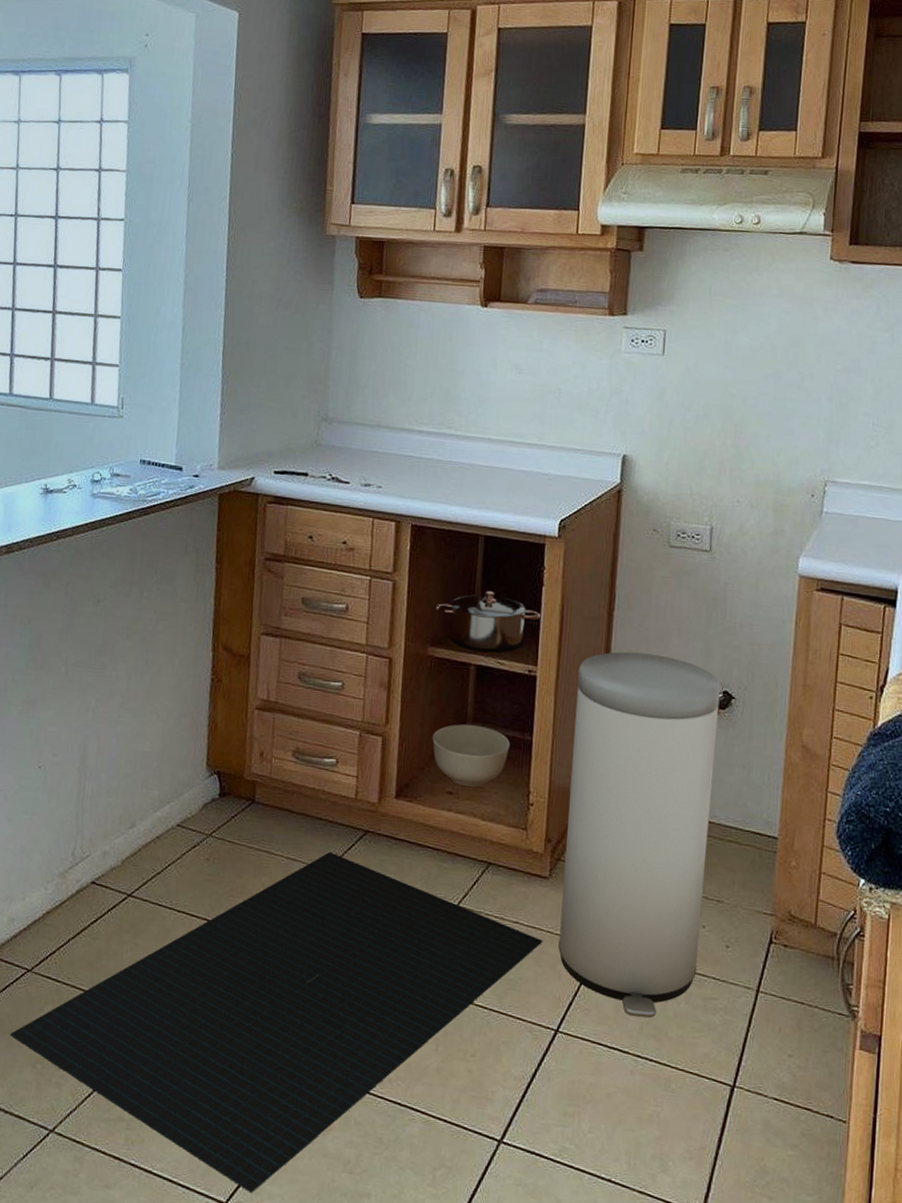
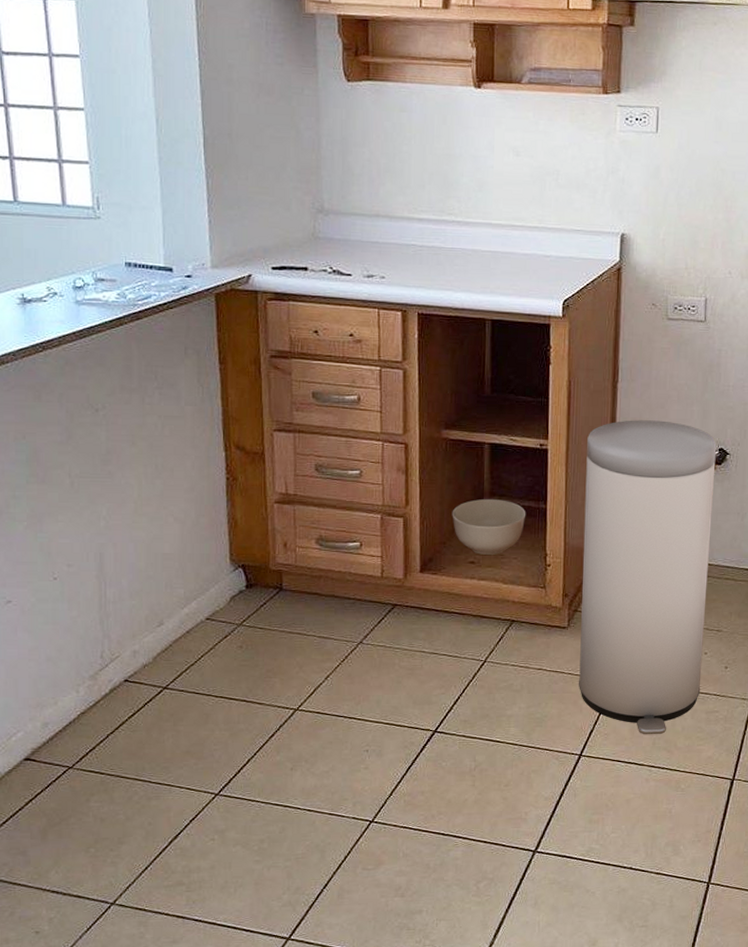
floor mat: present [10,851,543,1194] -> none [59,627,565,927]
cooking pot: present [436,590,540,653] -> none [448,372,549,431]

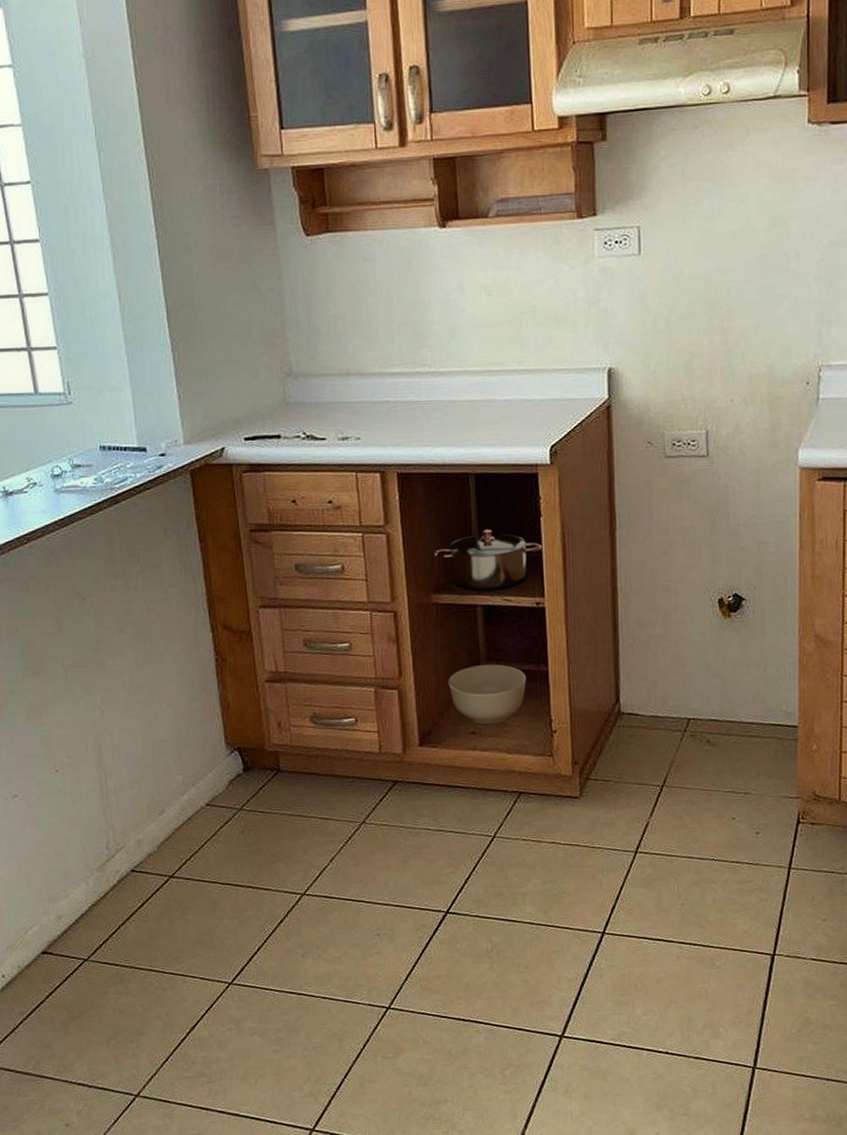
cooking pot: none [448,372,549,431] -> present [434,528,542,592]
pedal bin: present [579,420,717,735] -> none [587,568,731,910]

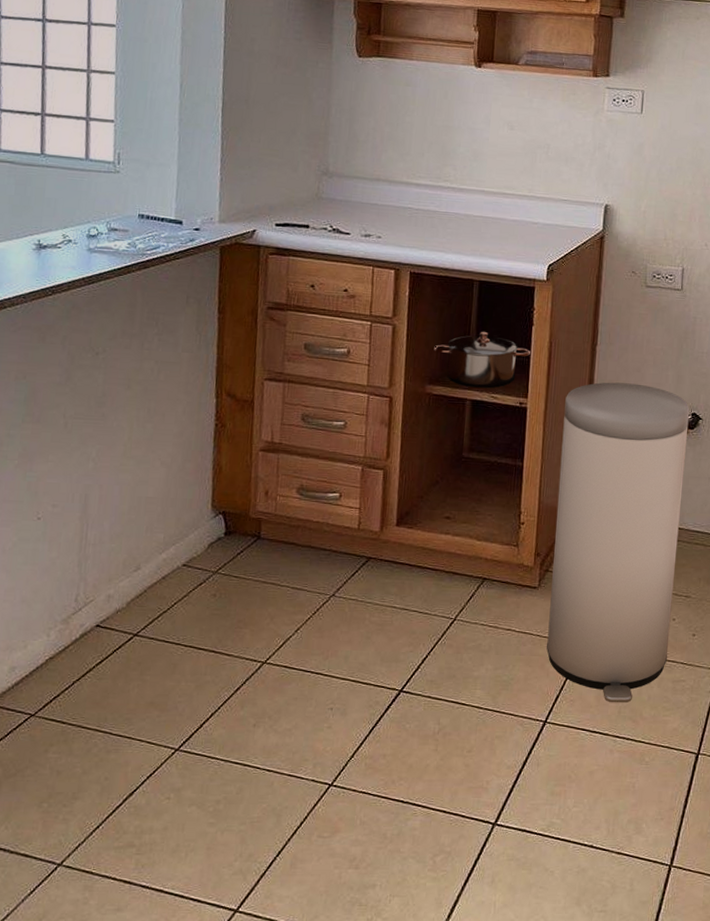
bowl: present [448,664,527,724] -> none [430,454,503,511]
pedal bin: none [587,568,731,910] -> present [547,382,690,703]

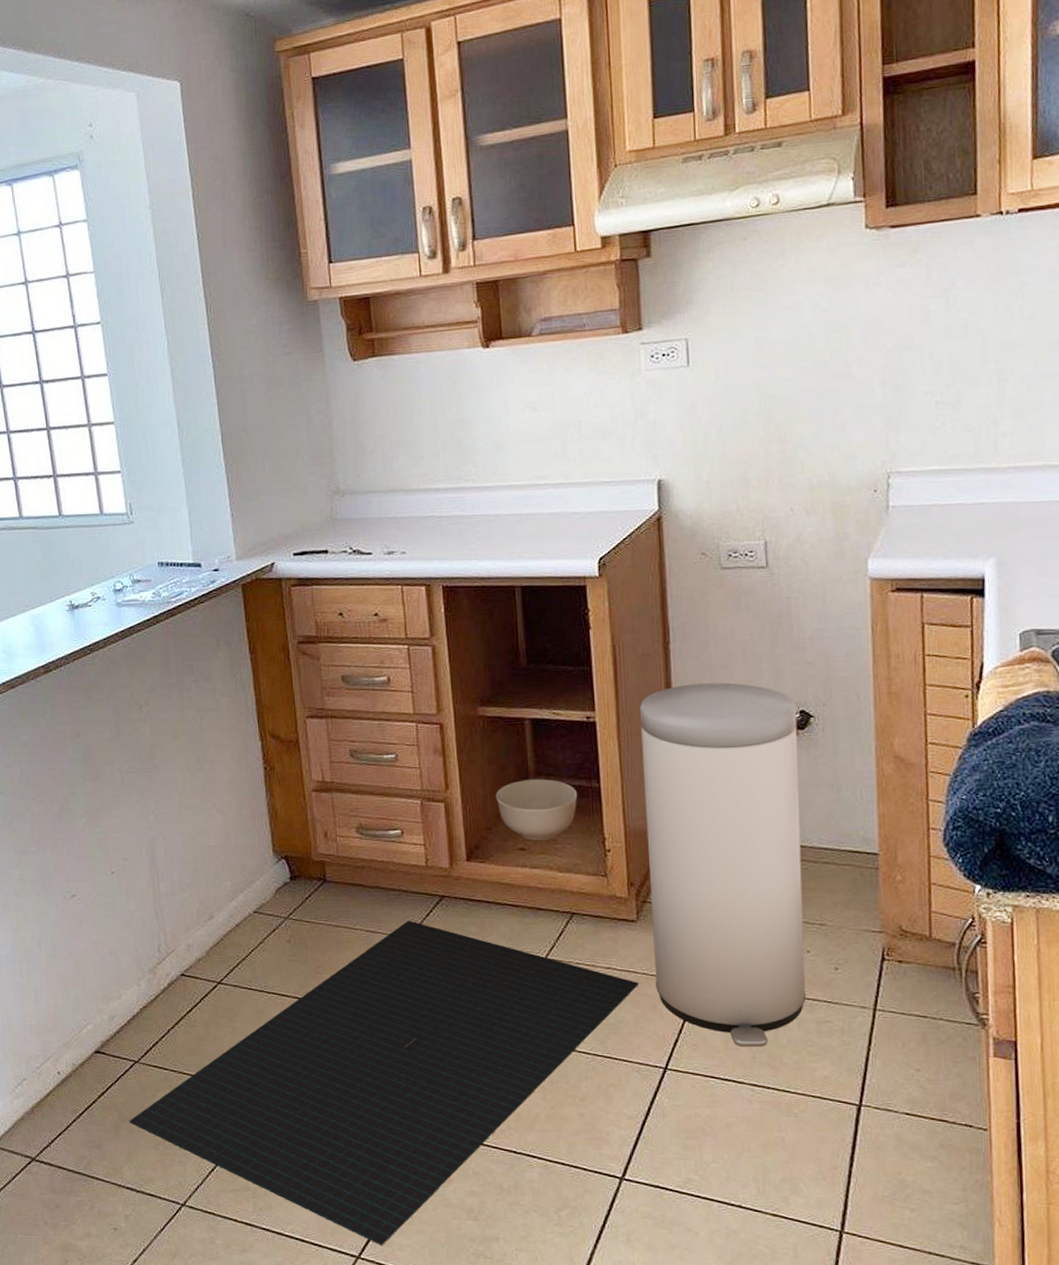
floor mat: none [14,579,533,899] -> present [129,920,640,1246]
bowl: none [430,454,503,511] -> present [495,778,578,840]
cooking pot: present [434,331,530,388] -> none [480,641,591,705]

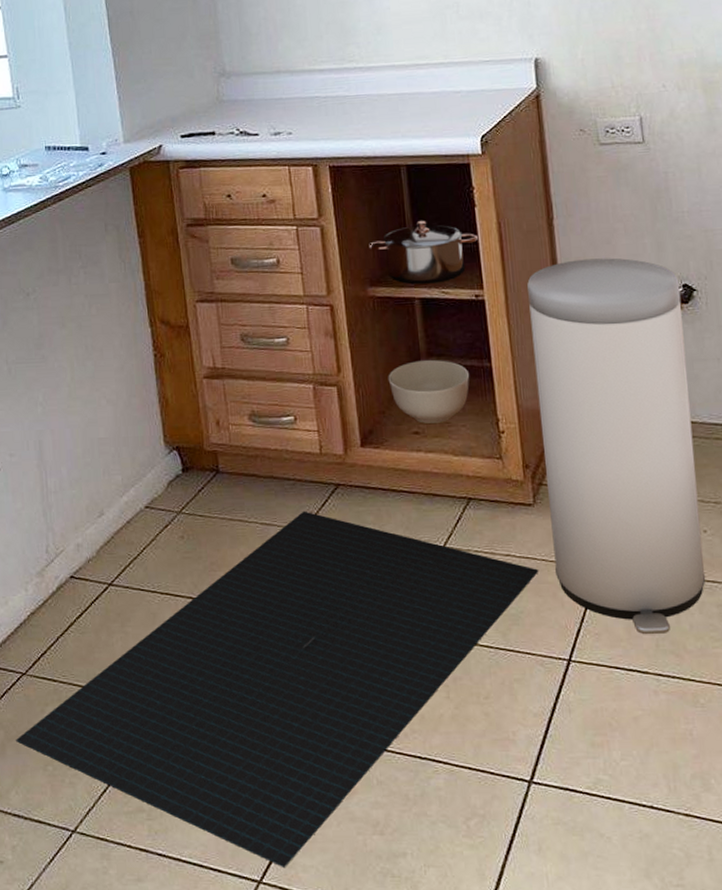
cooking pot: none [480,641,591,705] -> present [369,220,478,285]

